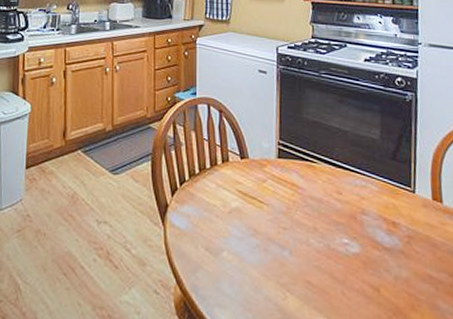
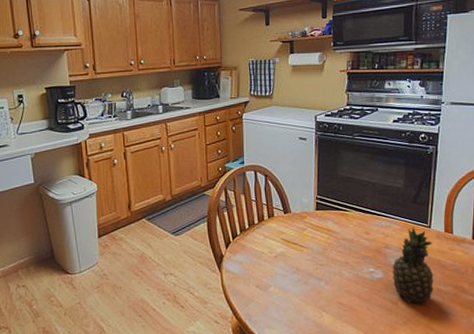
fruit: none [371,190,424,293] -> present [392,227,434,304]

